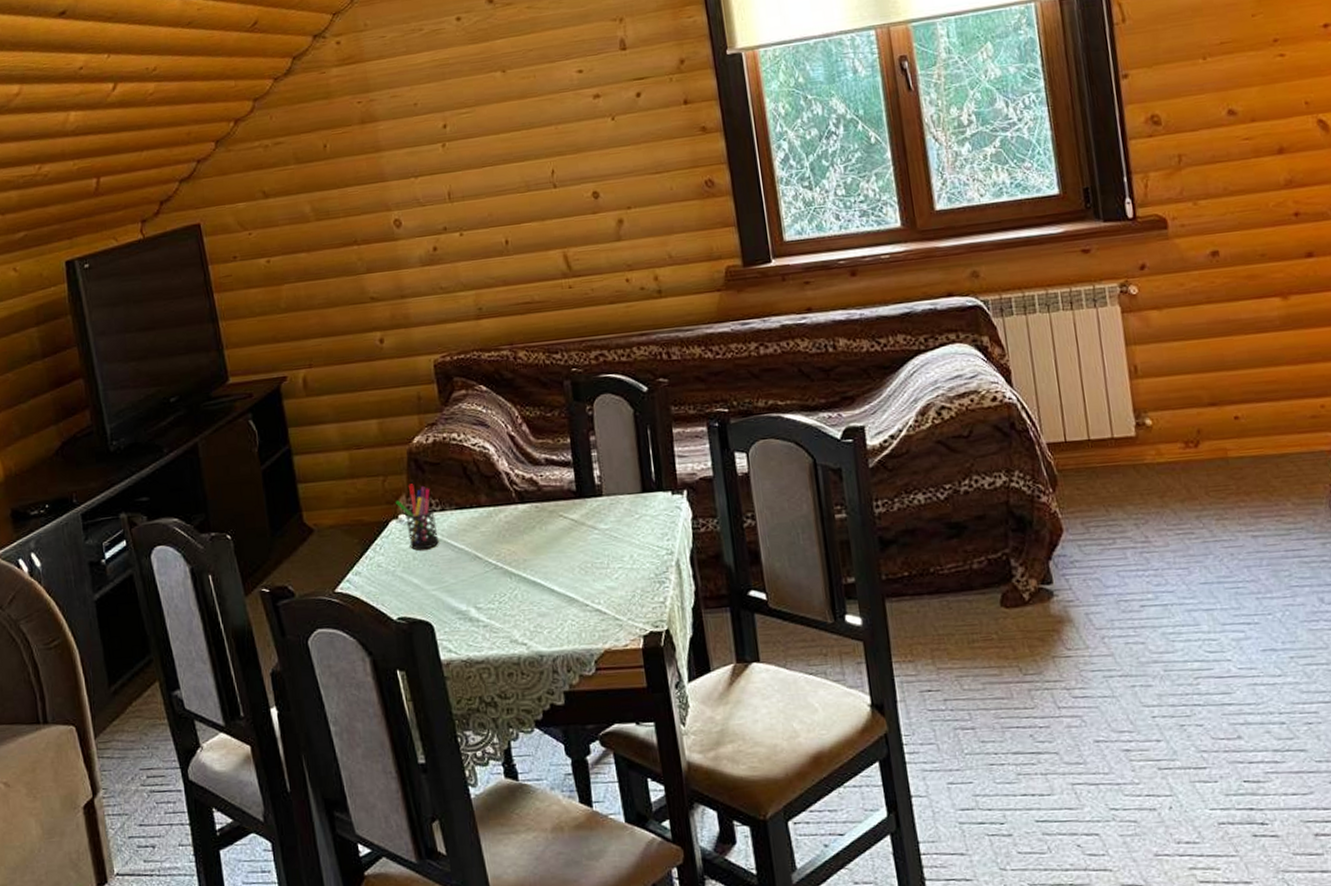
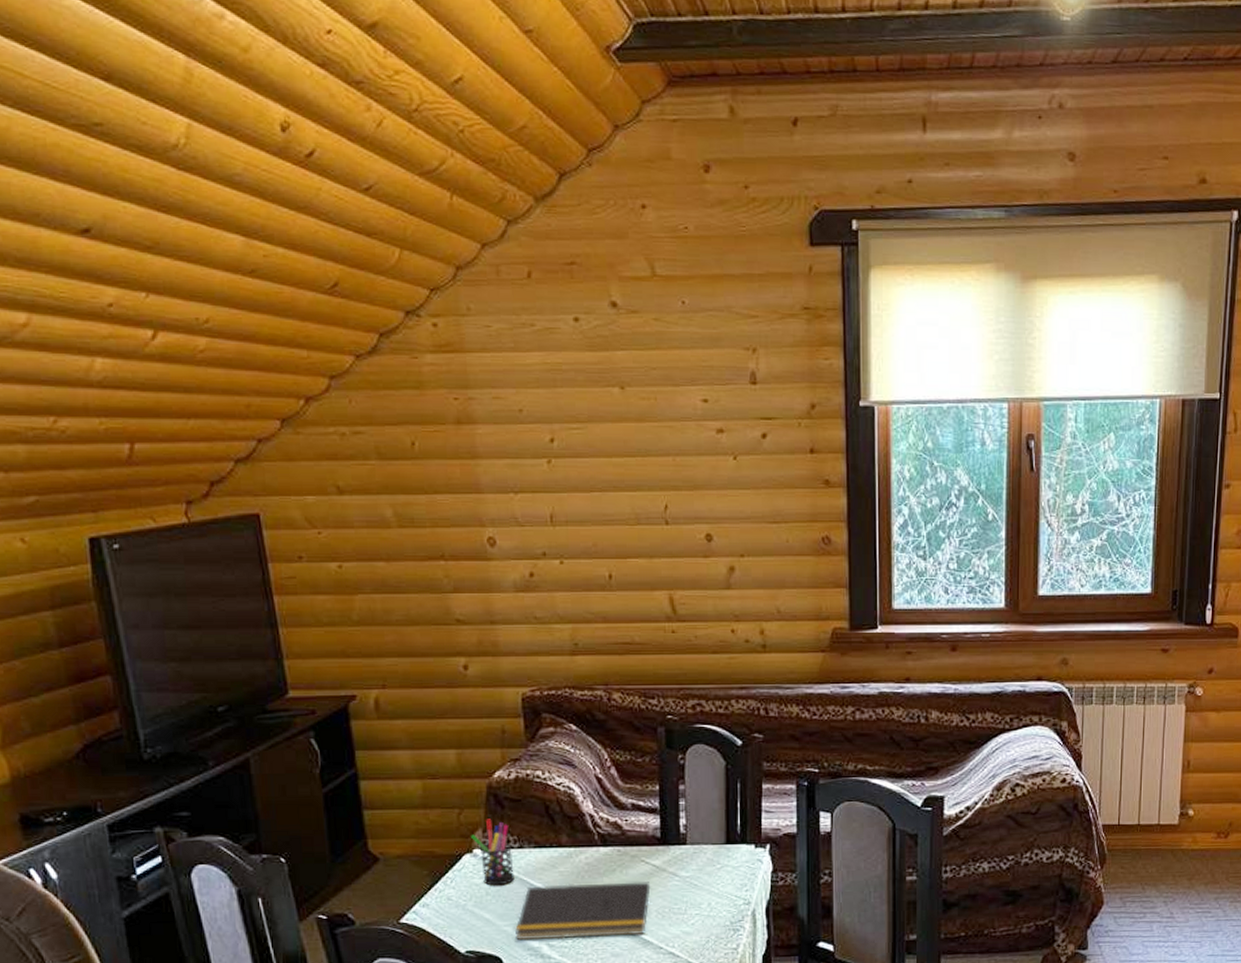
notepad: none [442,537,572,604] -> present [514,882,651,939]

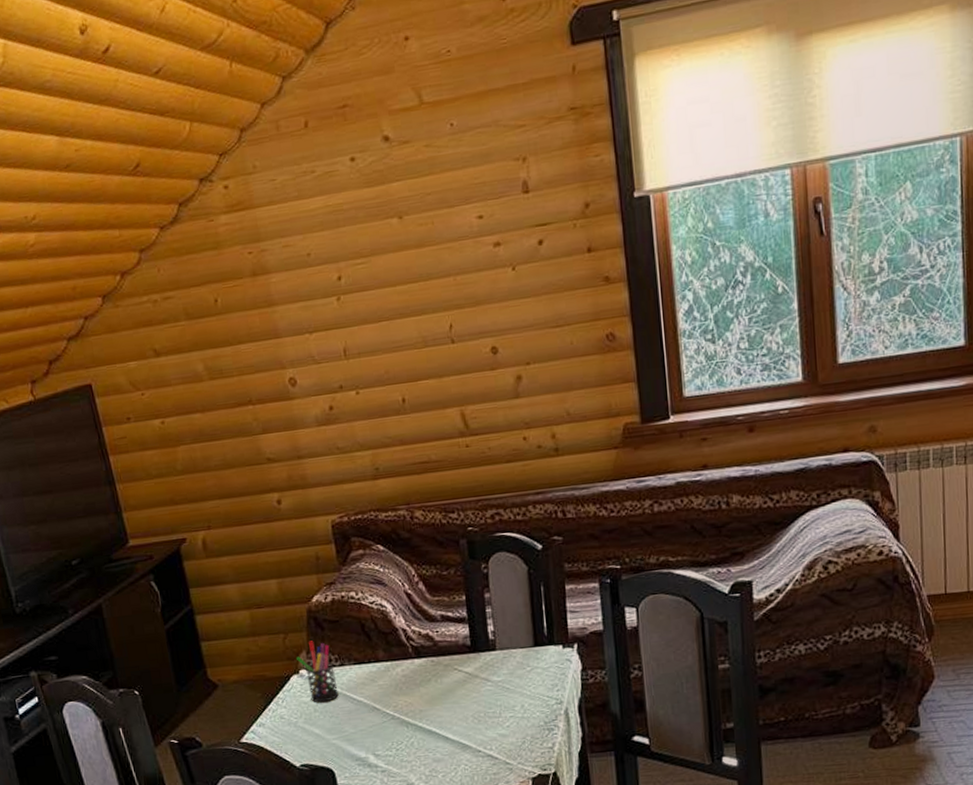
notepad: present [514,882,651,939] -> none [342,688,466,751]

